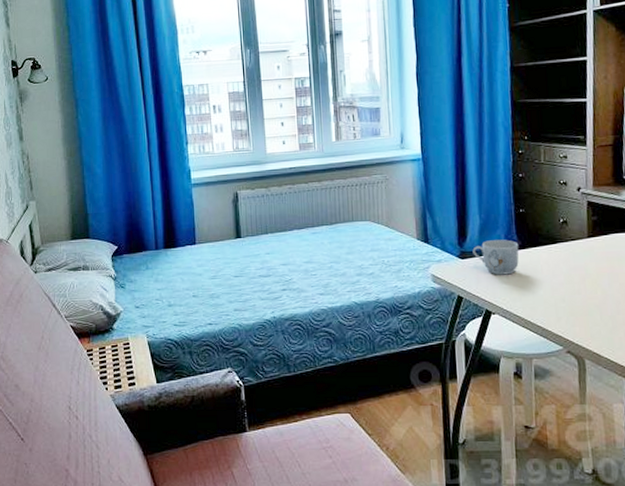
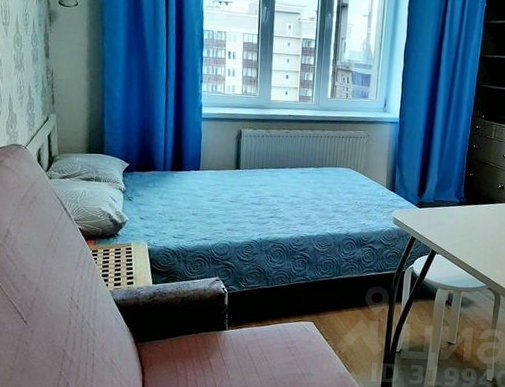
mug: present [472,240,519,275] -> none [428,195,465,224]

